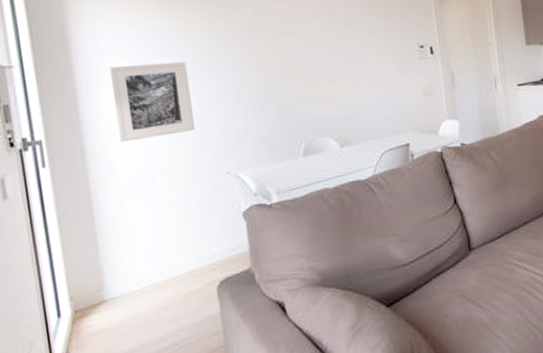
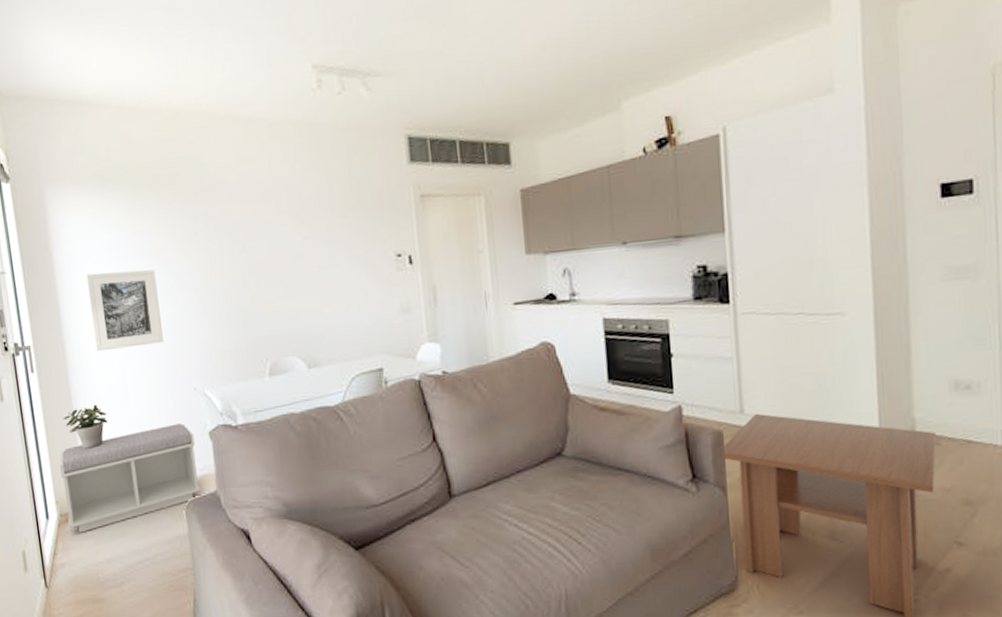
bench: none [75,206,234,327] -> present [59,423,200,533]
potted plant: none [80,195,133,241] -> present [63,404,108,449]

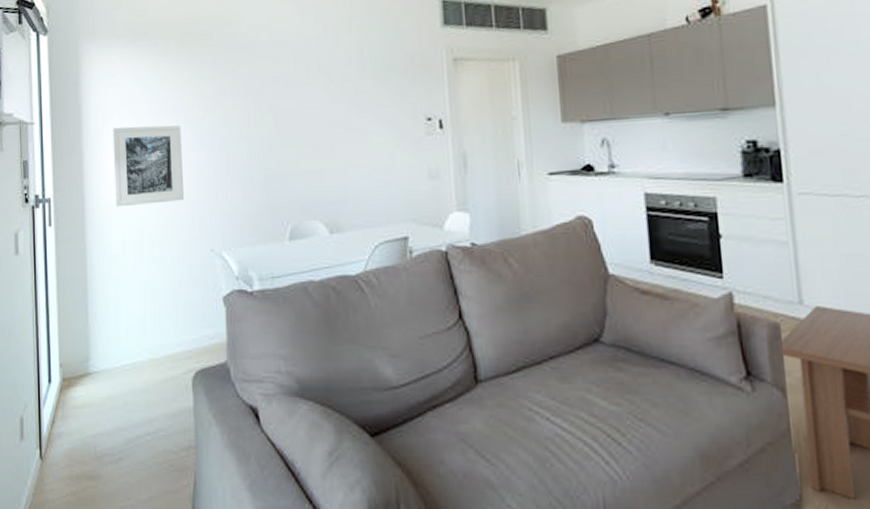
bench: present [59,423,200,533] -> none [68,286,210,400]
potted plant: present [63,404,108,449] -> none [76,262,121,309]

